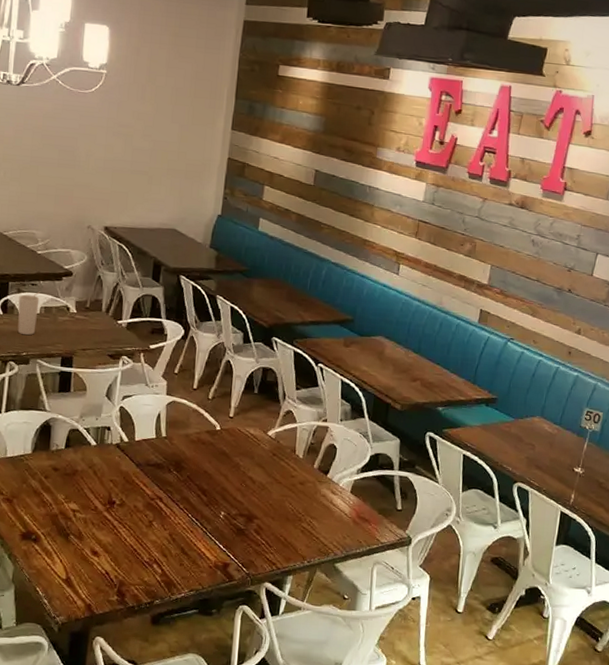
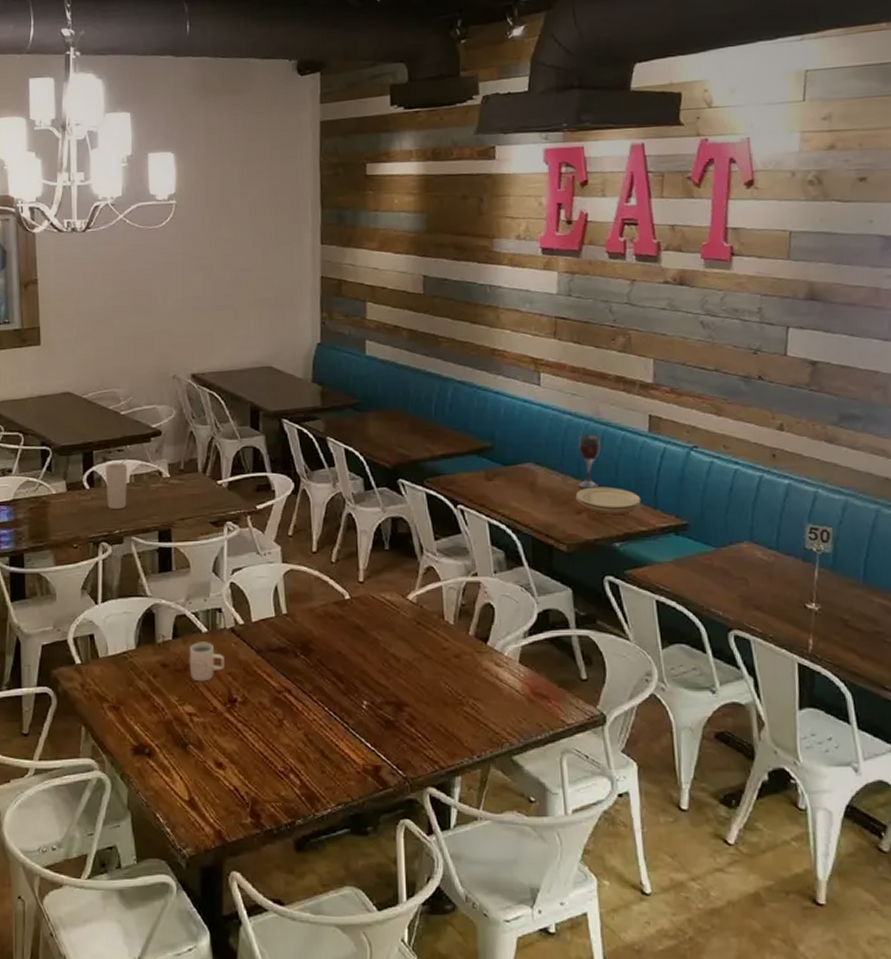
mug: none [77,452,108,486] -> present [189,642,224,682]
plate: none [413,361,464,386] -> present [575,486,641,515]
cup: none [416,319,440,363] -> present [577,434,602,489]

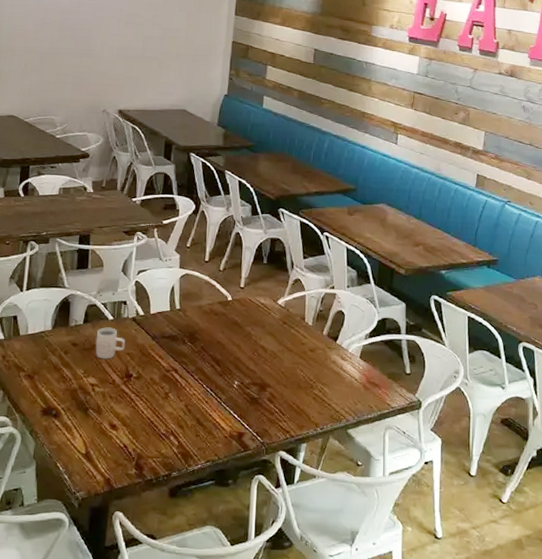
cup: present [105,457,128,509] -> none [38,173,59,215]
plate: present [575,486,641,515] -> none [415,226,465,249]
cup: present [577,434,602,489] -> none [418,185,439,227]

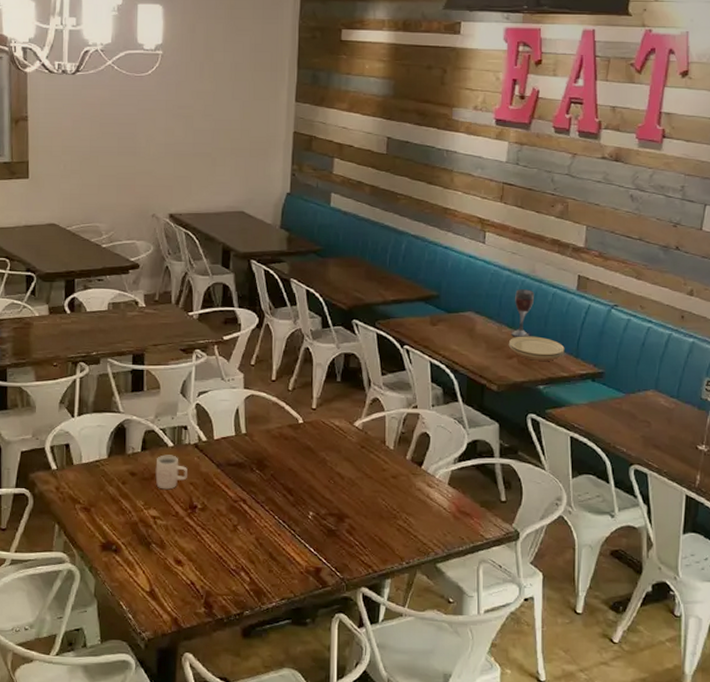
plate: none [415,226,465,249] -> present [508,336,565,361]
cup: none [418,185,439,227] -> present [511,289,535,337]

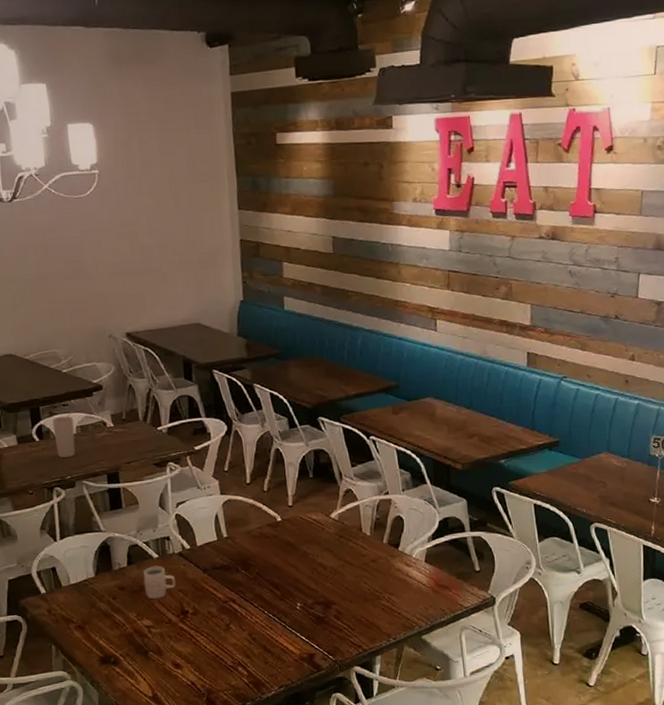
cup: none [85,286,107,333] -> present [52,411,76,458]
plate: present [508,336,565,361] -> none [468,414,522,437]
cup: present [511,289,535,337] -> none [469,370,489,417]

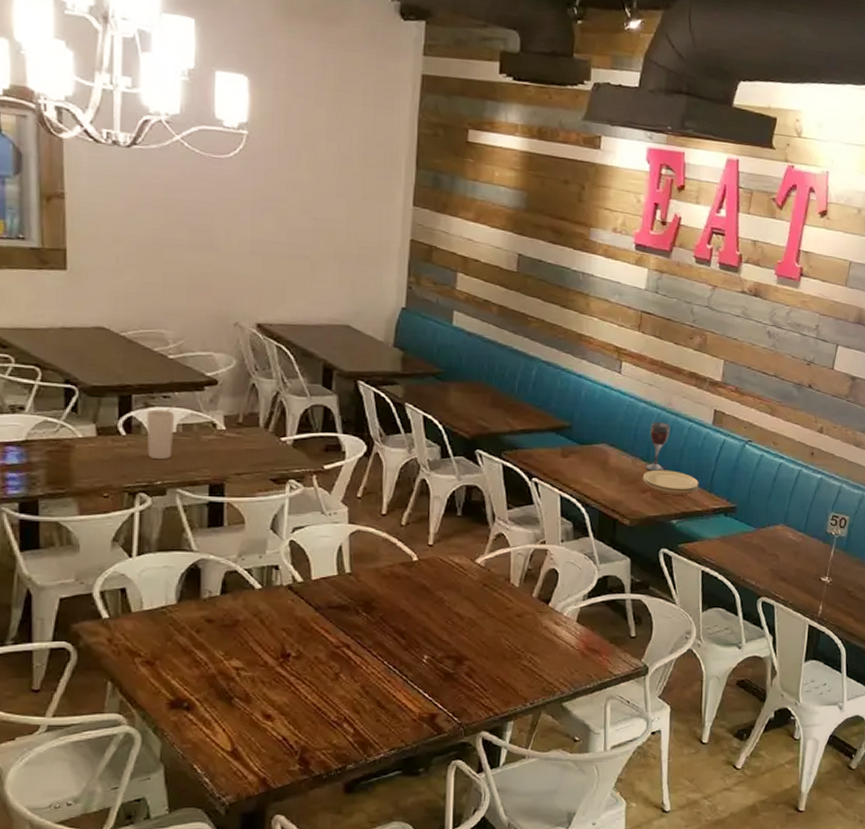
mug: present [143,566,176,600] -> none [238,598,279,637]
plate: none [468,414,522,437] -> present [642,469,699,495]
cup: none [469,370,489,417] -> present [645,422,671,471]

